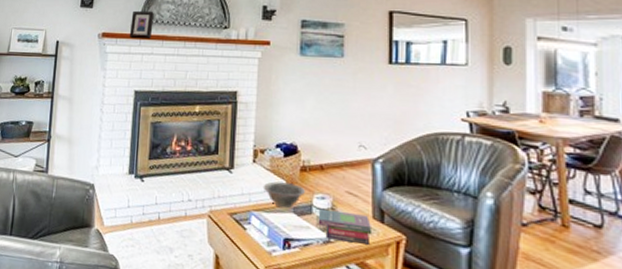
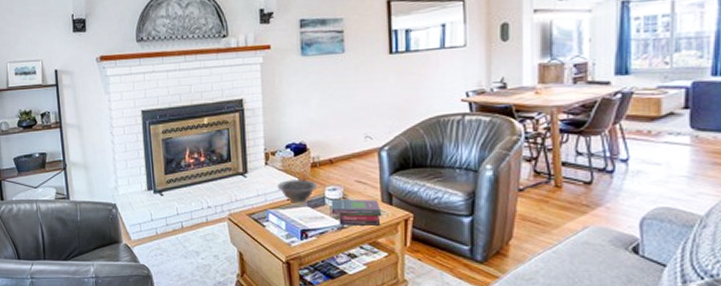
picture frame: present [129,12,154,40] -> none [127,29,151,59]

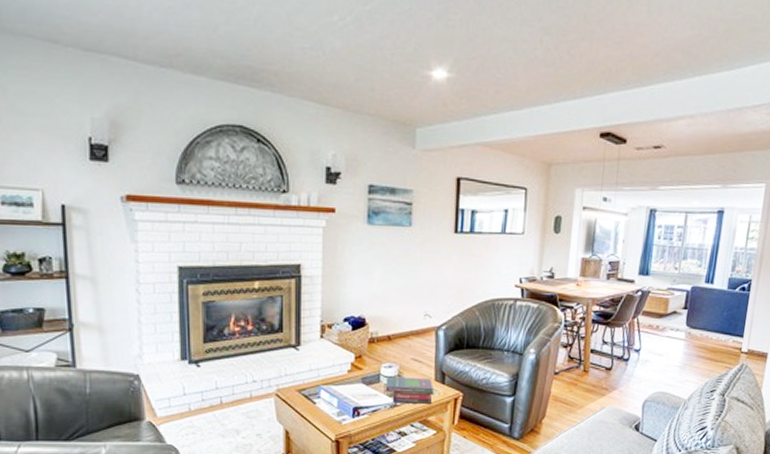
decorative bowl: present [277,180,318,203] -> none [331,355,374,380]

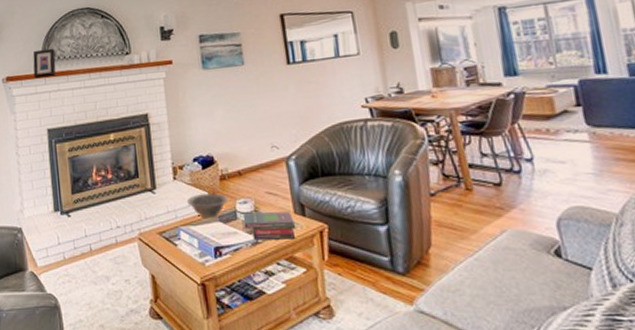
picture frame: none [163,169,194,205] -> present [33,49,56,79]
decorative bowl: none [331,355,374,380] -> present [186,193,229,219]

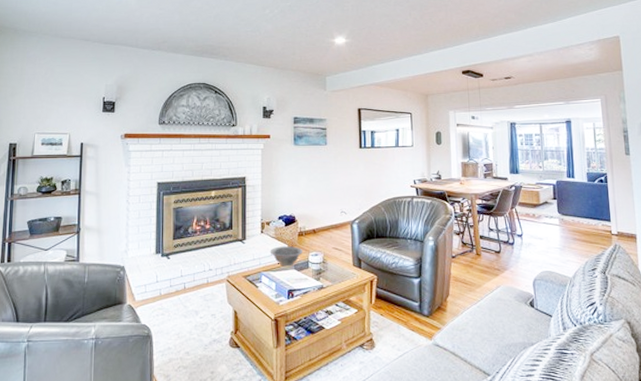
picture frame: present [33,49,56,79] -> none [149,114,171,138]
books: present [242,211,296,241] -> none [313,263,353,286]

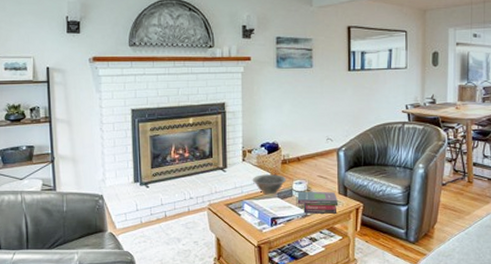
books: none [313,263,353,286] -> present [297,191,339,214]

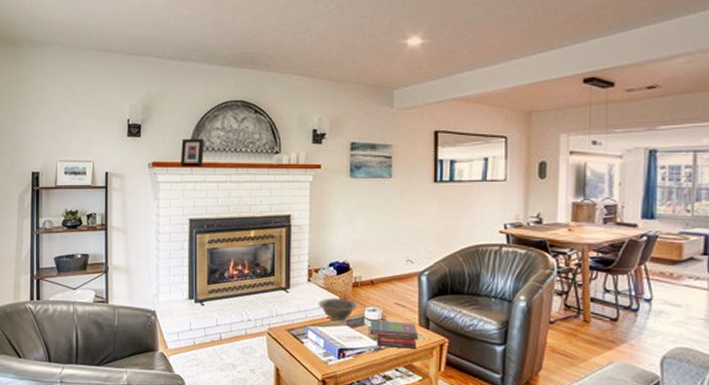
picture frame: none [120,35,143,61] -> present [180,139,204,167]

